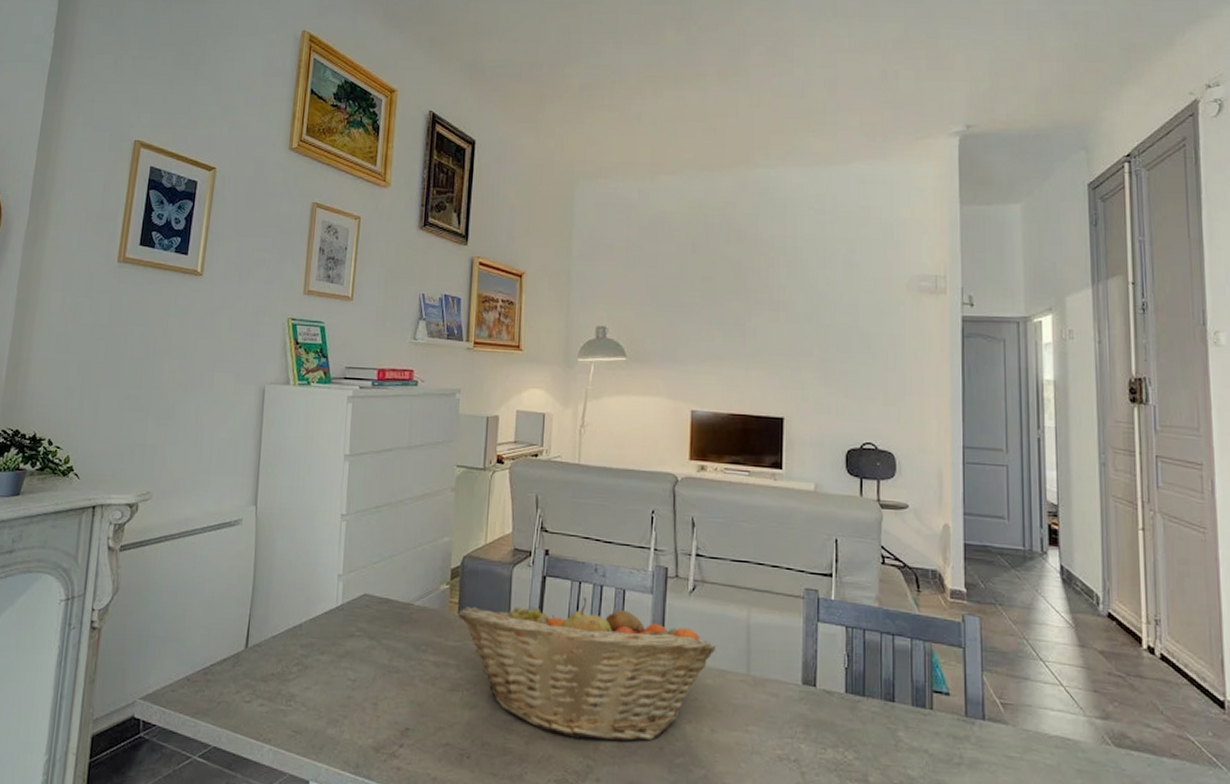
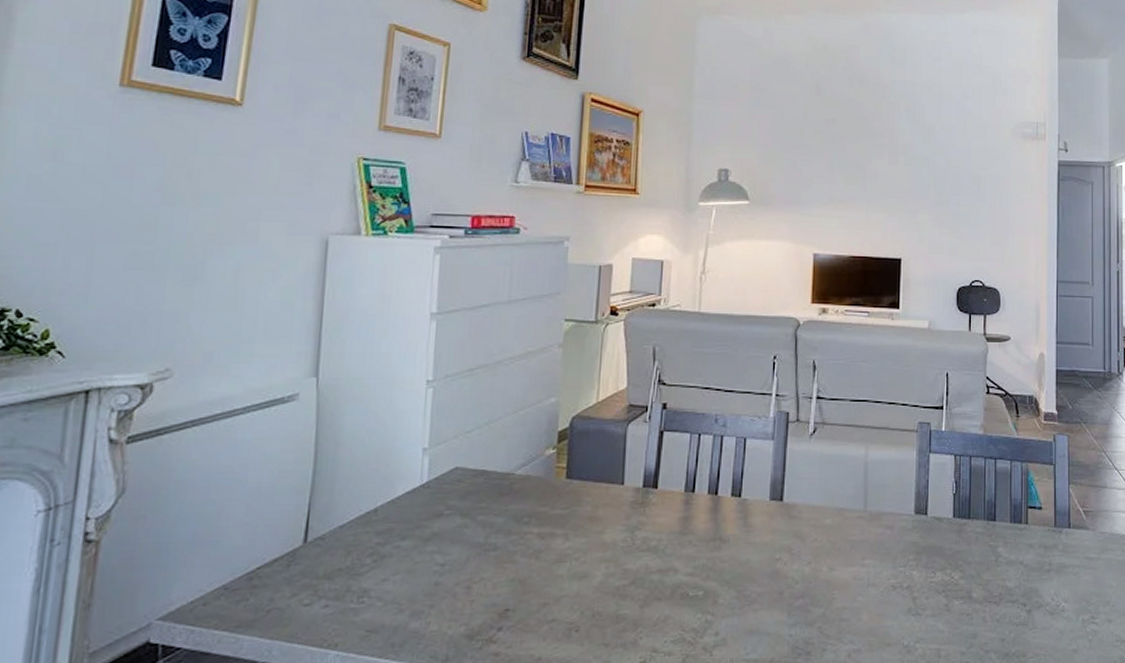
fruit basket: present [458,597,716,742] -> none [566,449,835,595]

